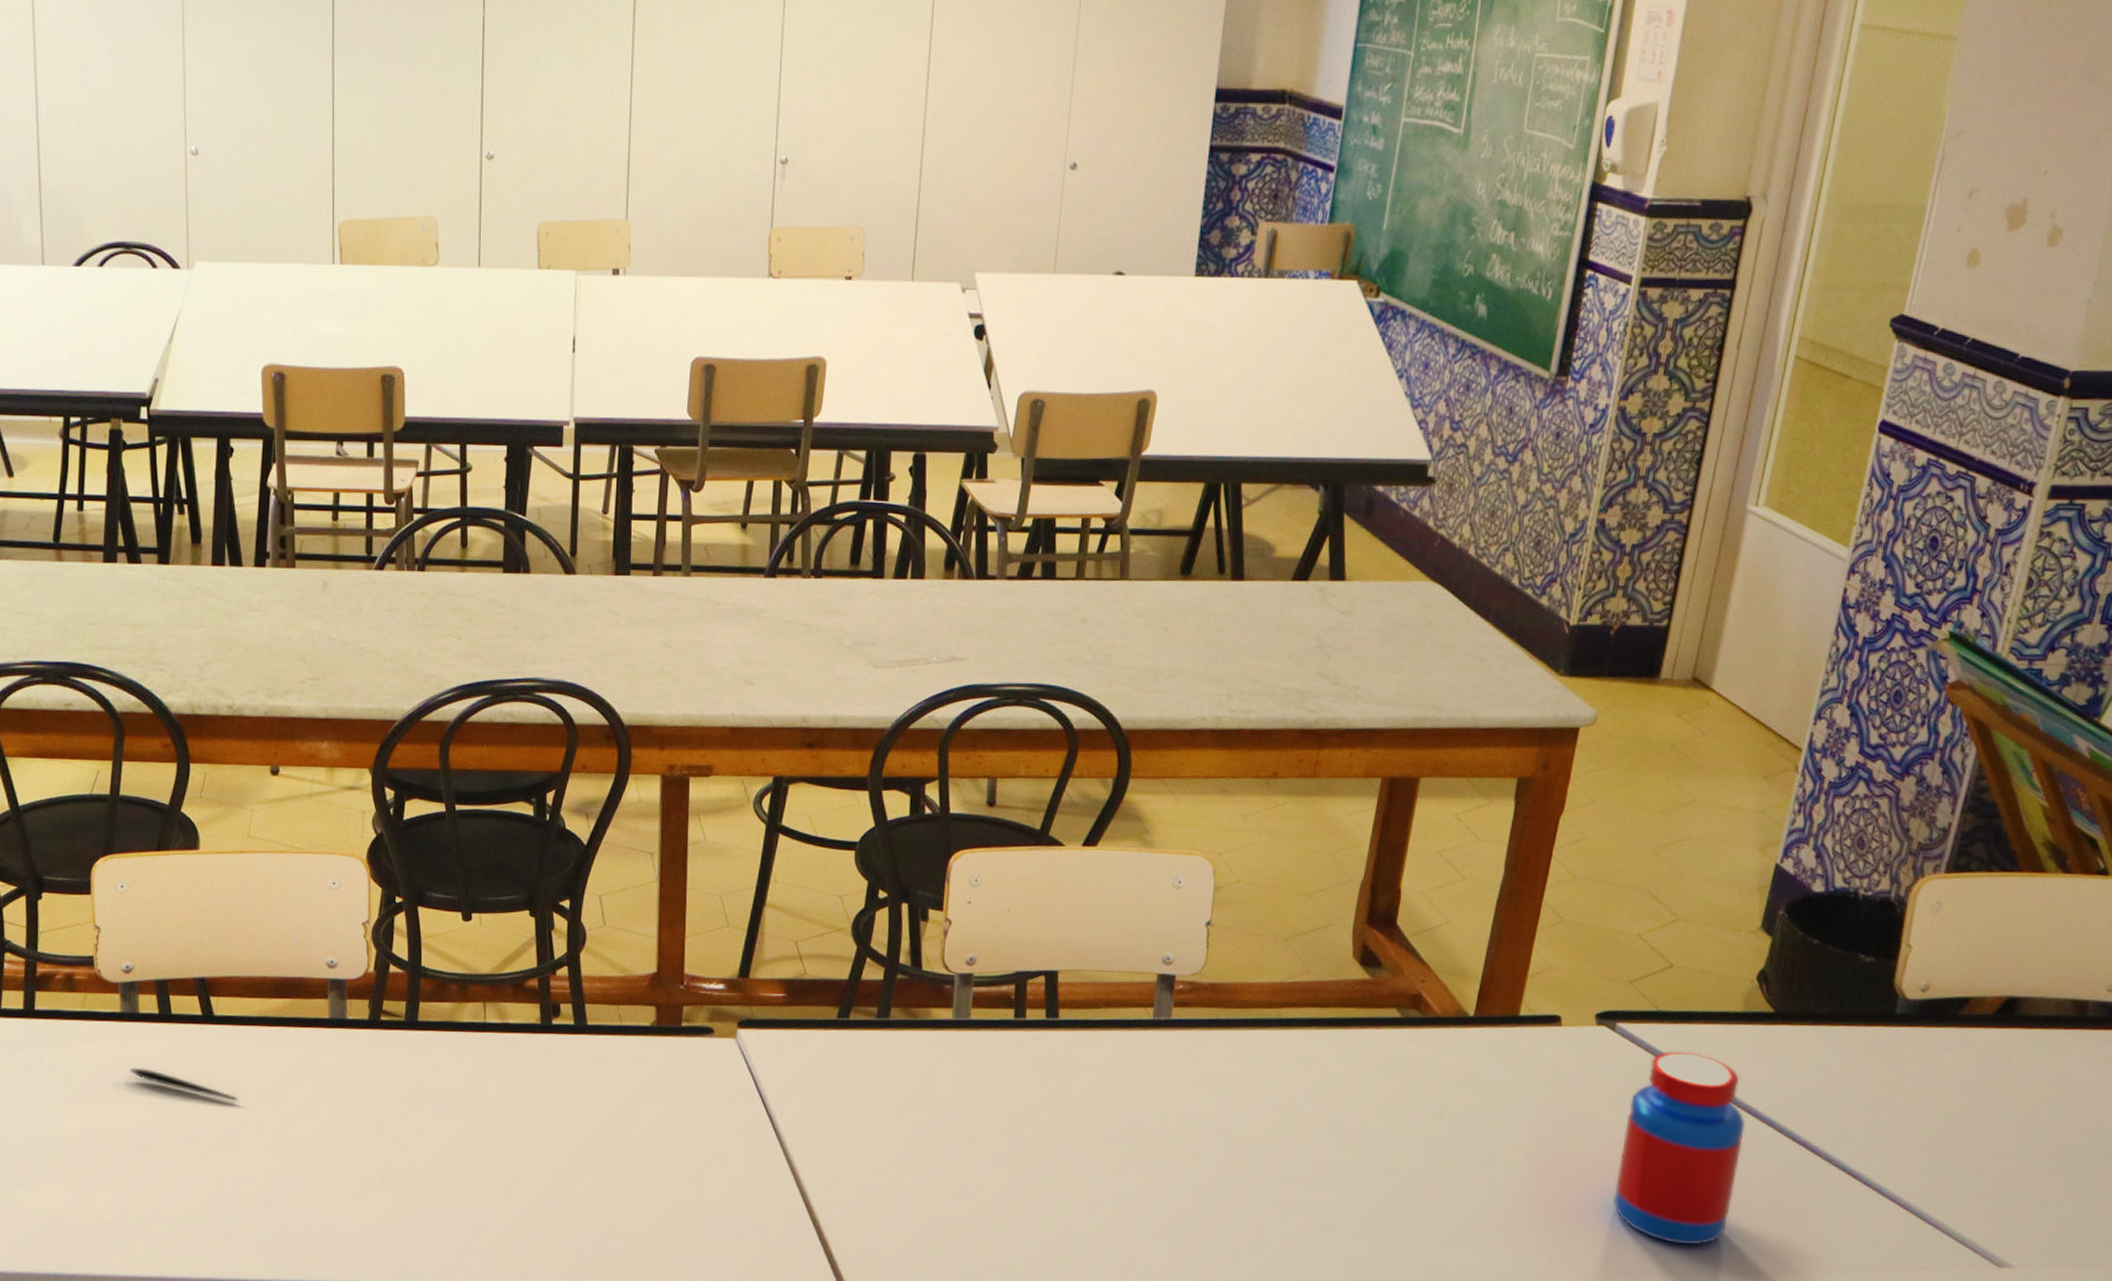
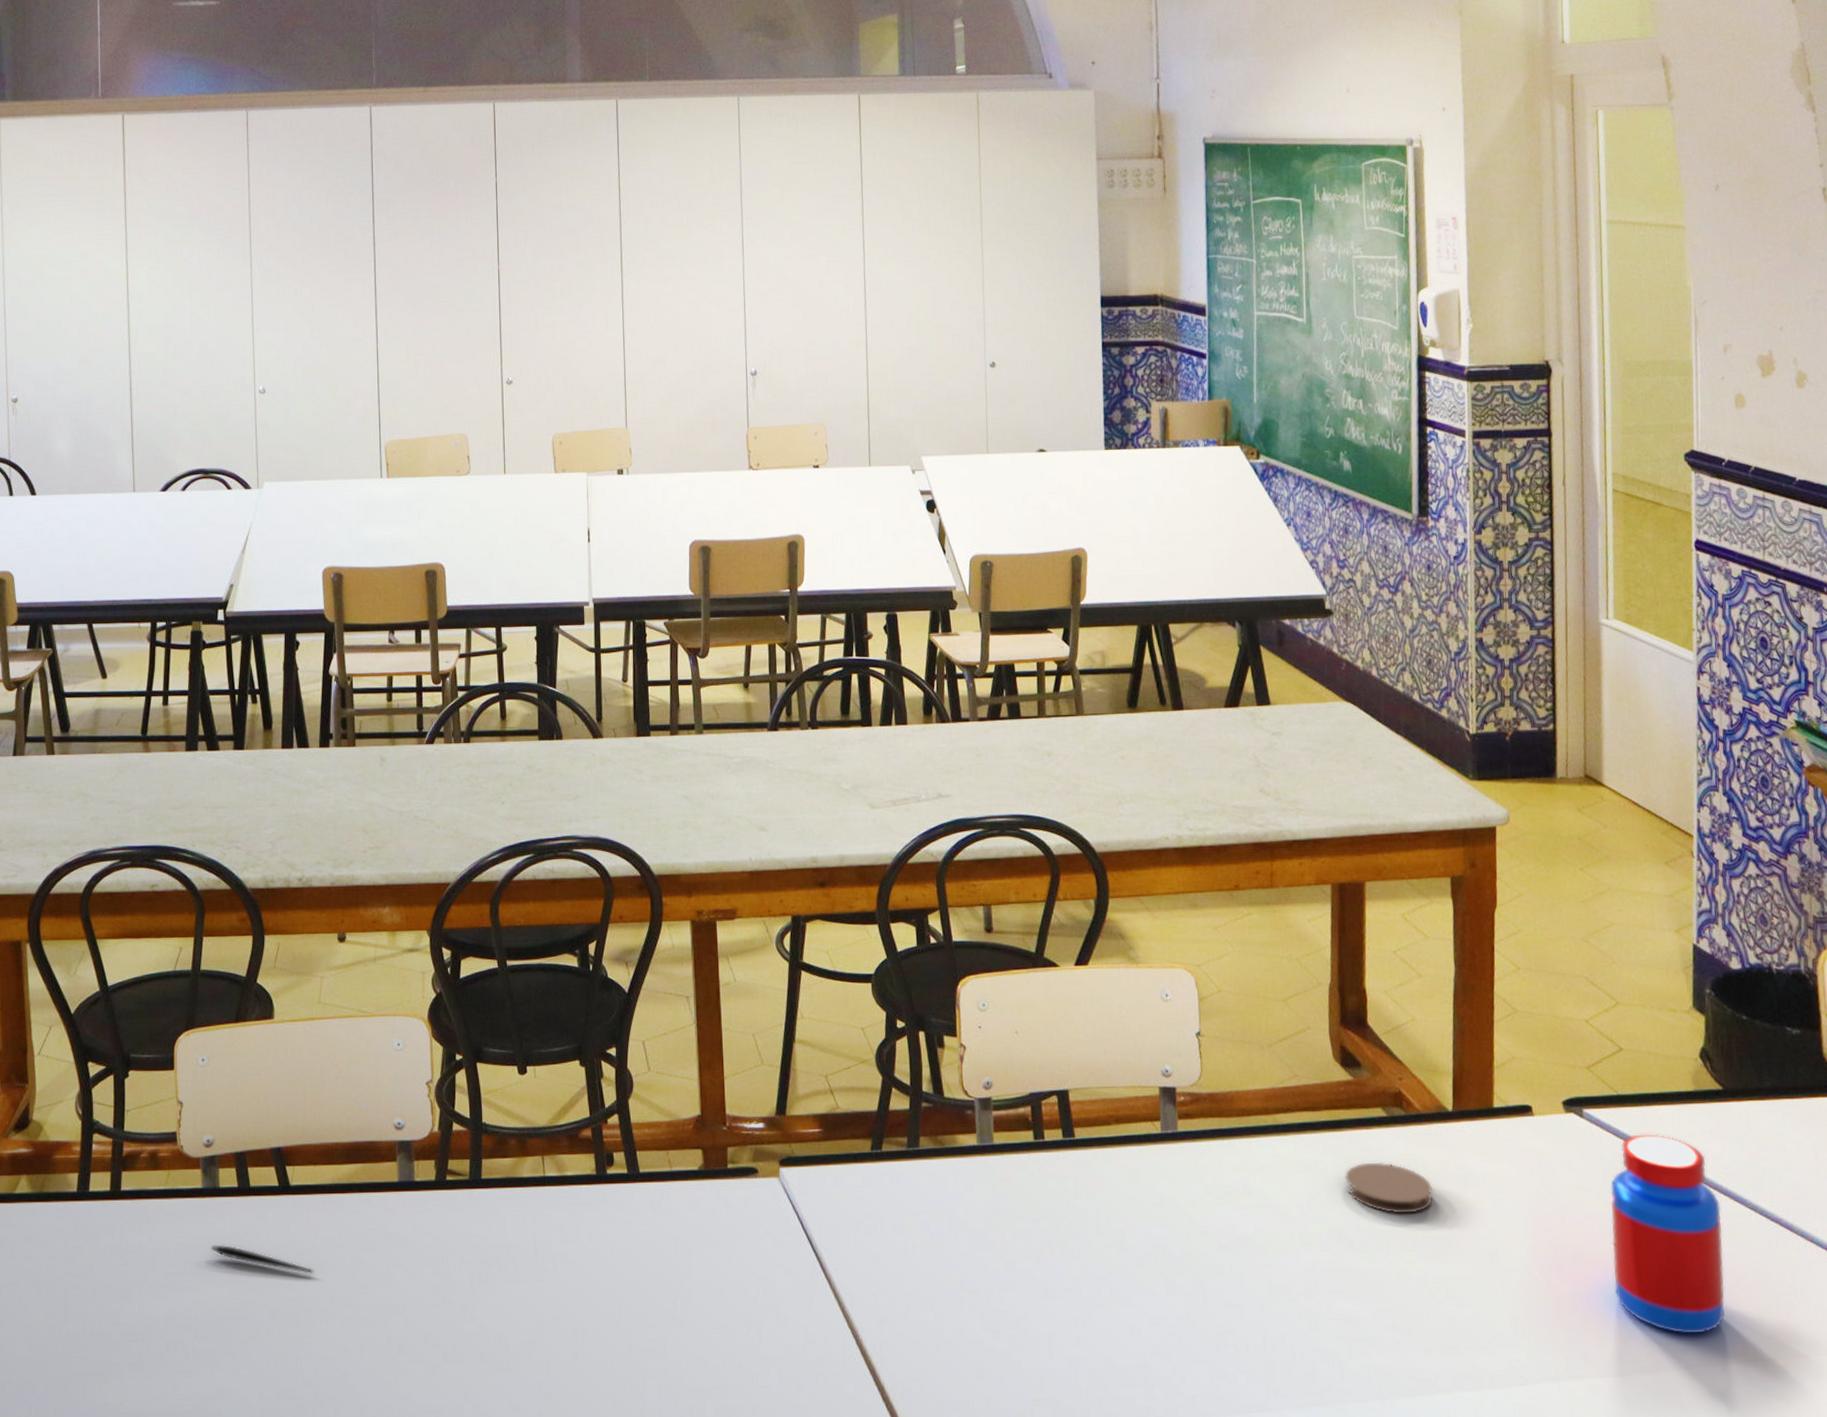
coaster: none [1345,1061,1439,1114] -> present [1345,1162,1433,1214]

